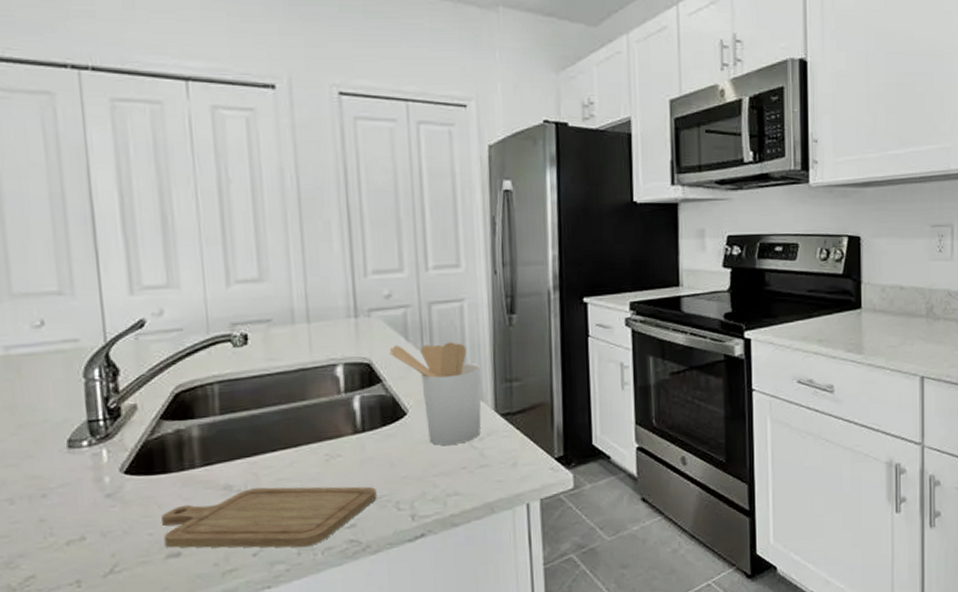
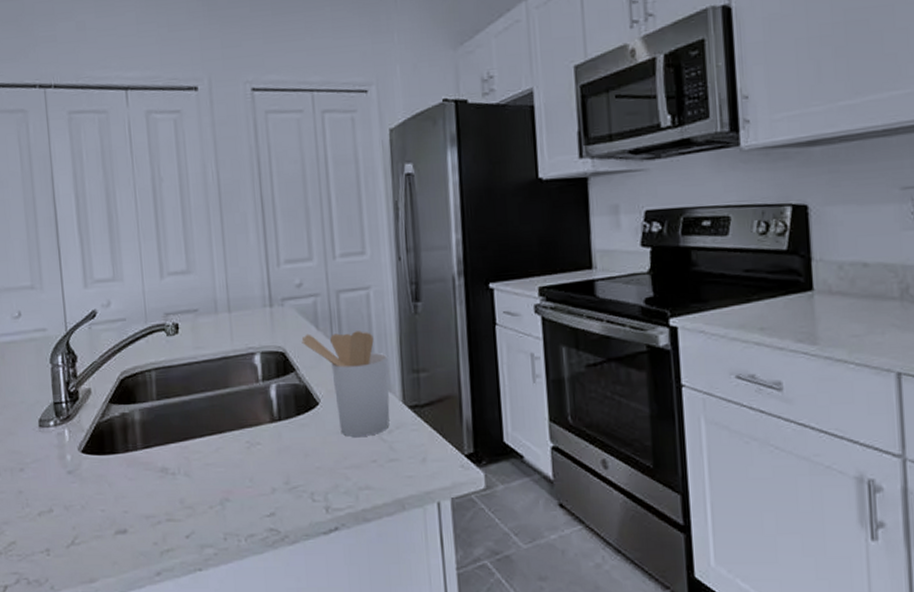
chopping board: present [160,486,377,548] -> none [110,471,294,533]

